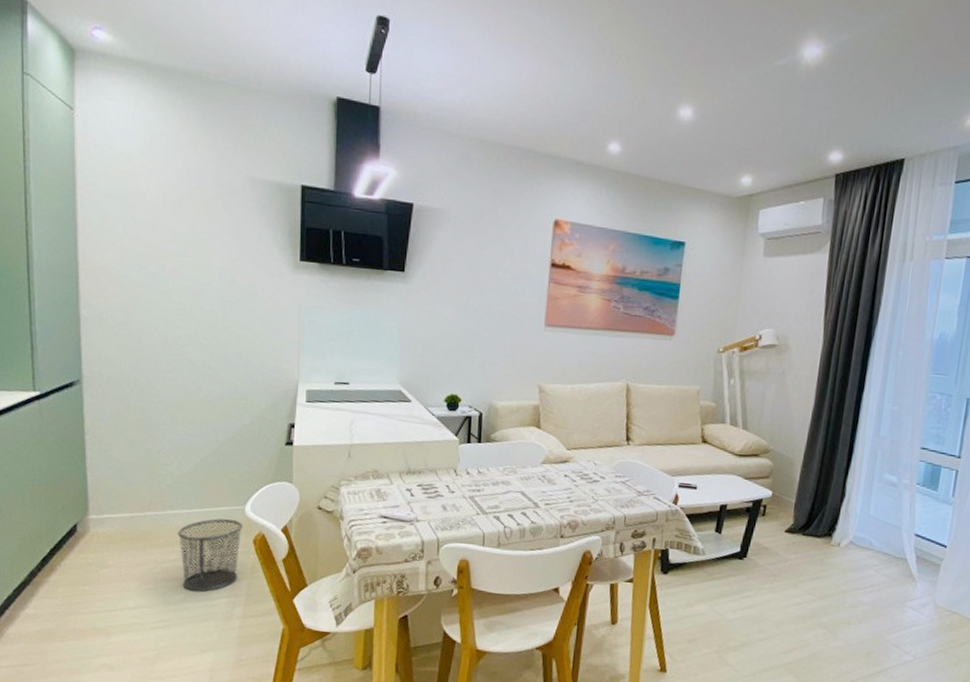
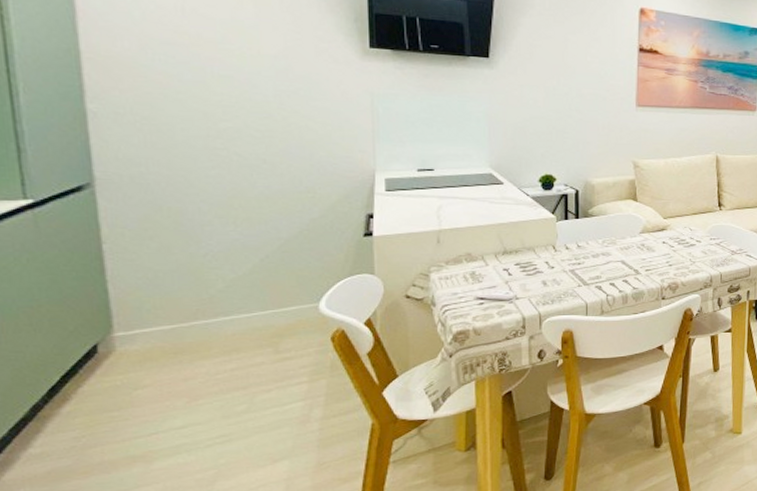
waste bin: present [177,518,243,592] -> none [234,318,317,400]

